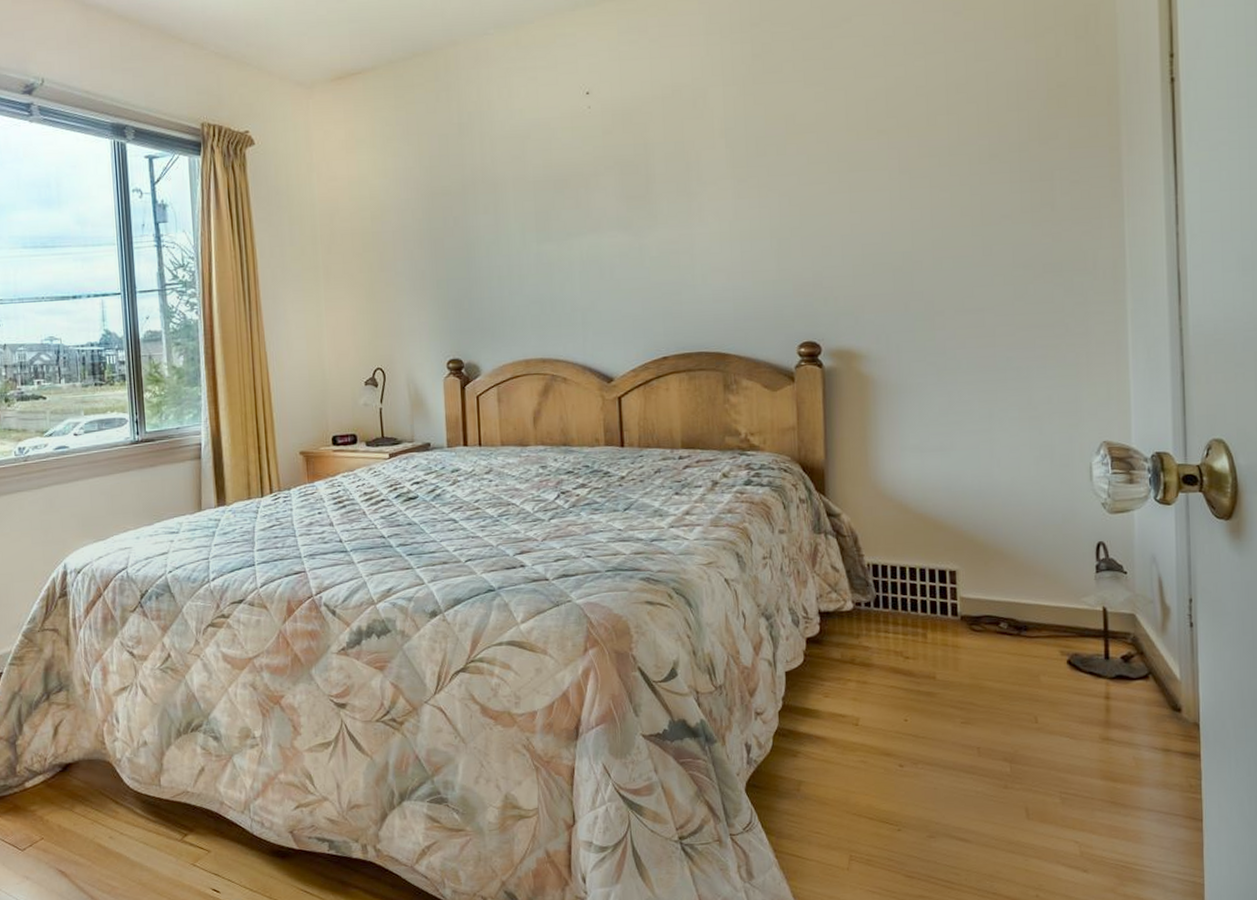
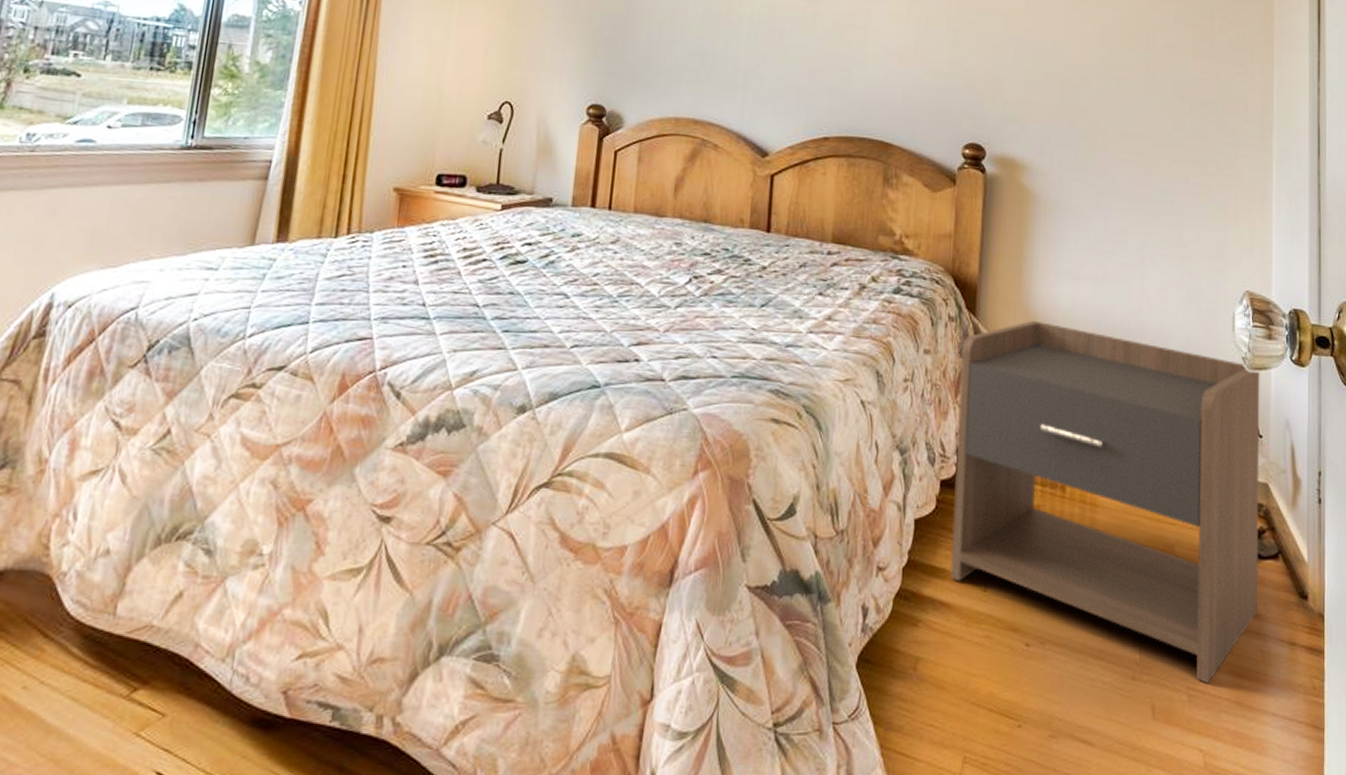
nightstand: none [815,493,1129,788] -> present [950,320,1260,683]

